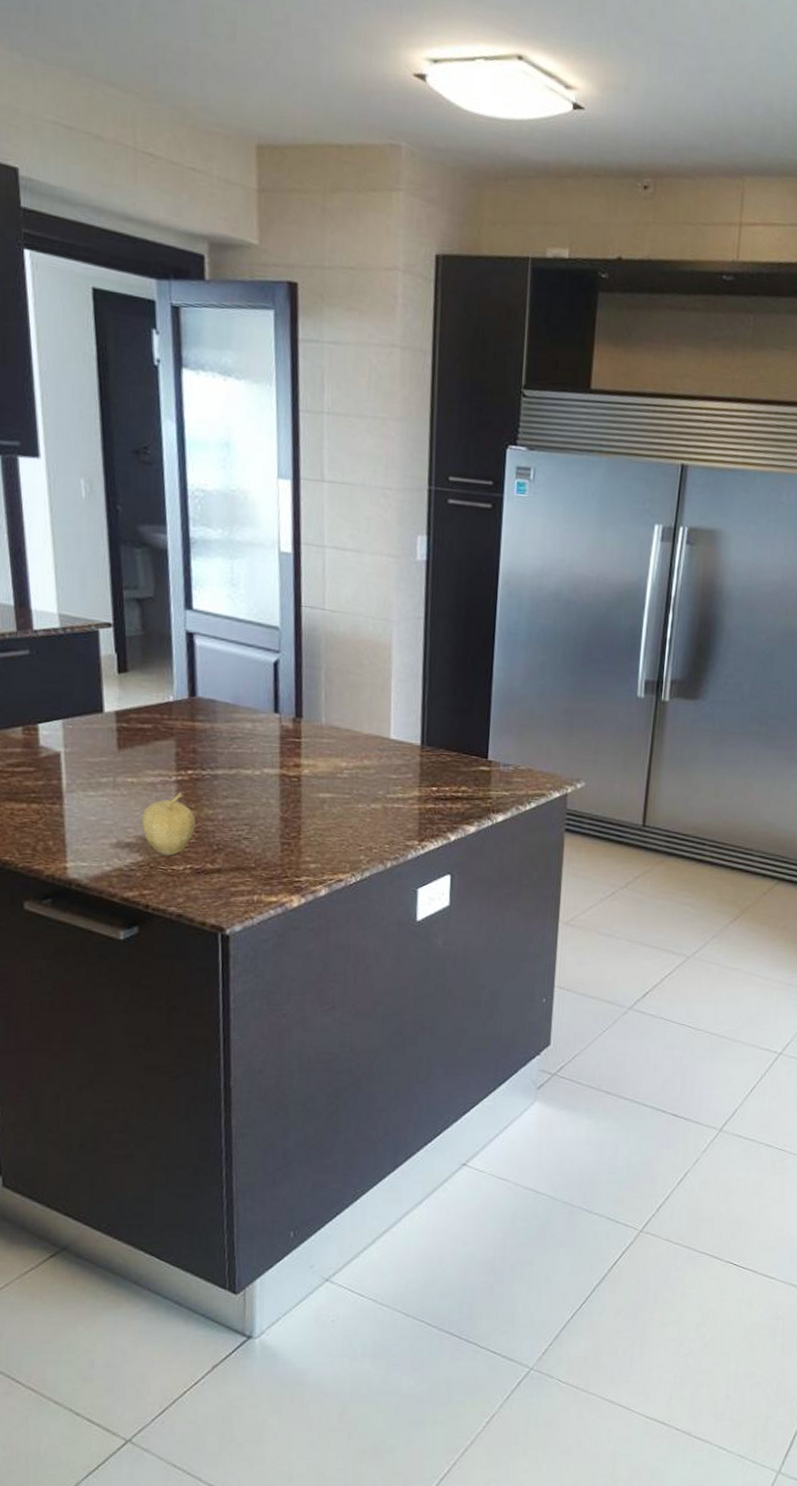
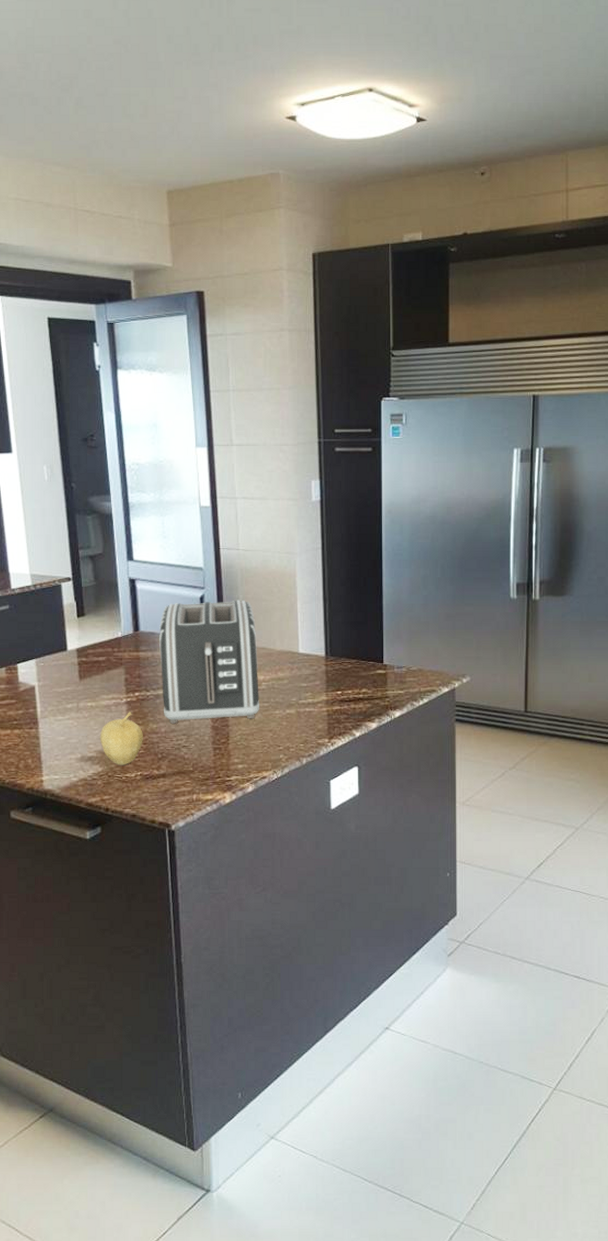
toaster: none [220,666,341,812] -> present [159,600,260,724]

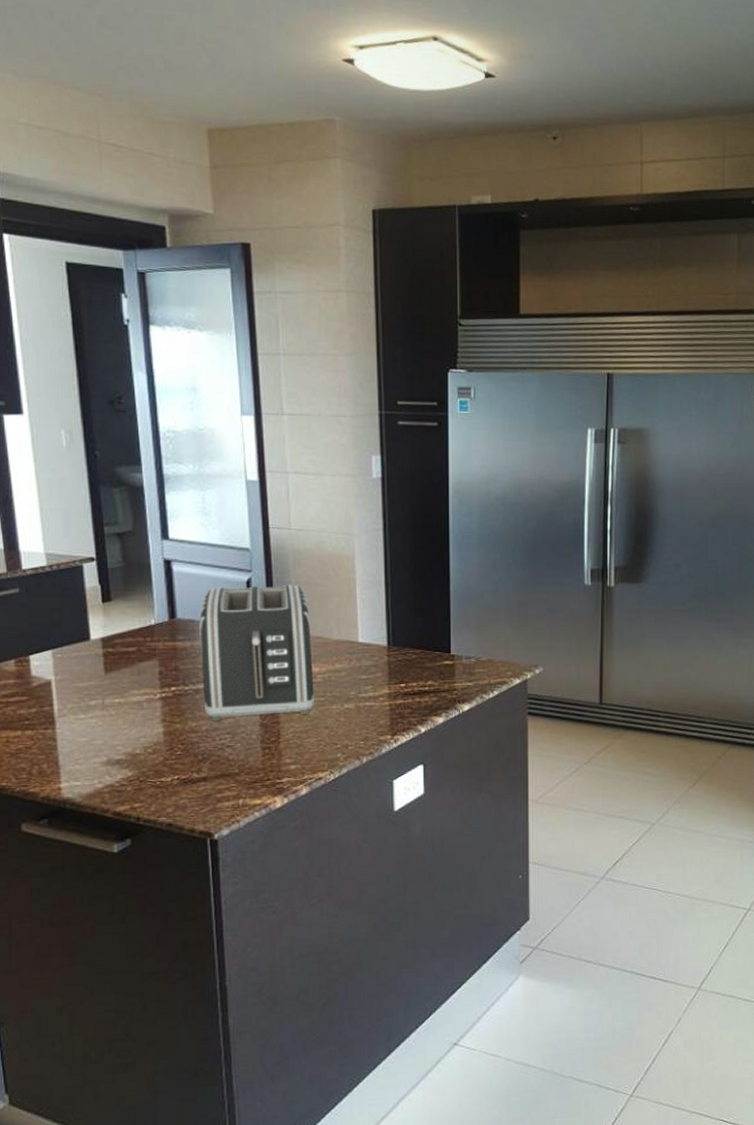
fruit: present [99,712,143,765] -> none [129,708,181,769]

